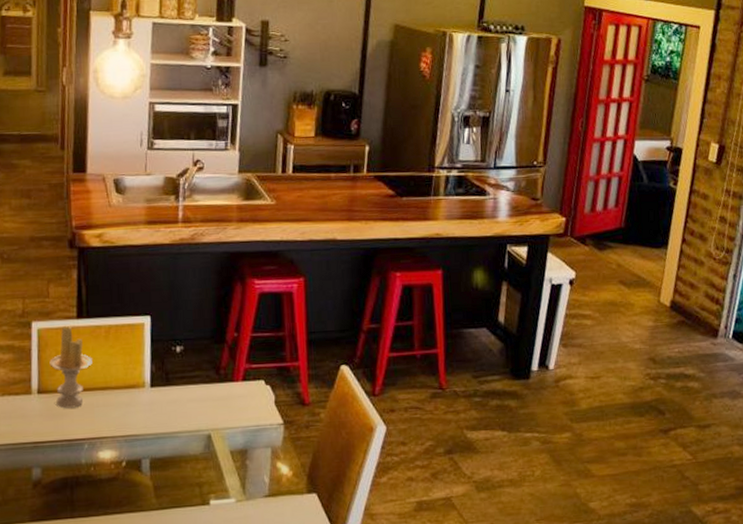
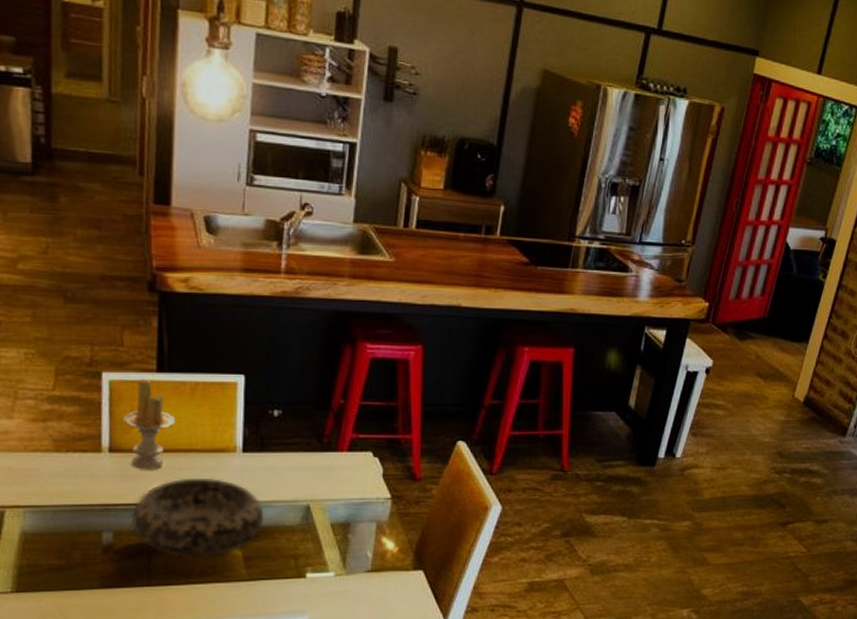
decorative bowl: none [57,412,171,490] -> present [132,477,264,558]

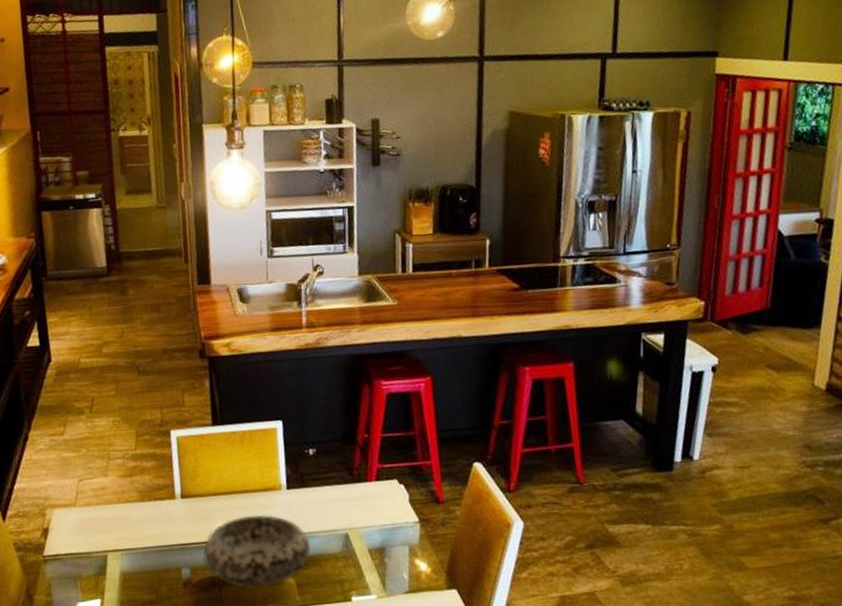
candle: present [123,378,175,470] -> none [190,432,230,512]

